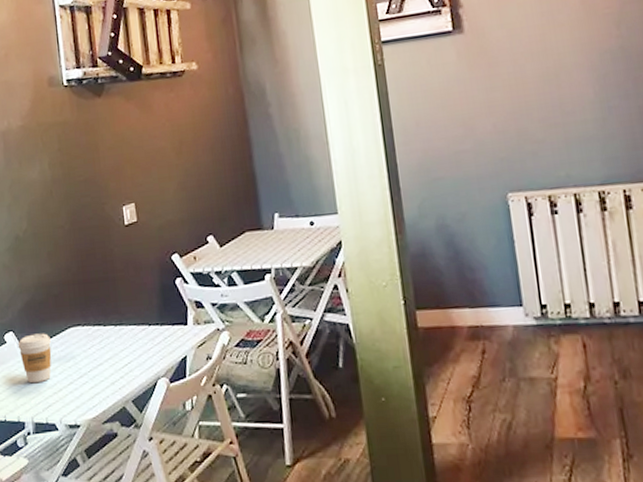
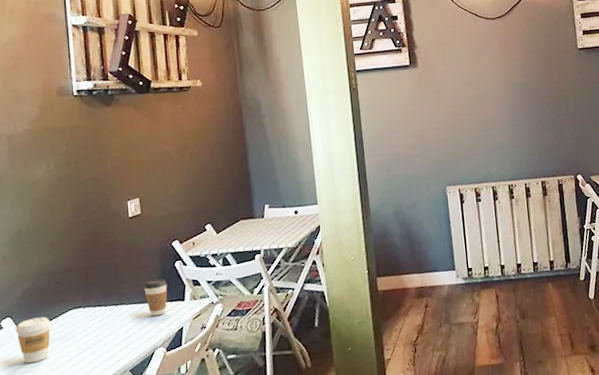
coffee cup: none [143,297,169,341] -> present [144,278,168,317]

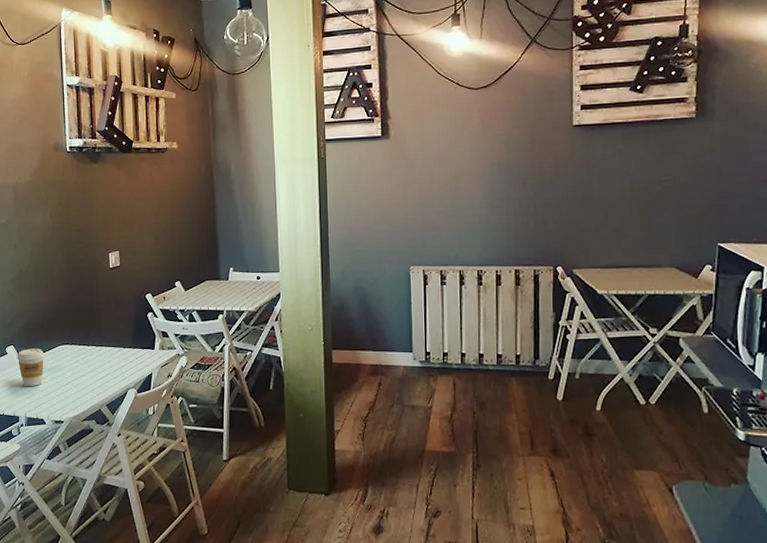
coffee cup: present [144,278,168,317] -> none [120,326,140,360]

